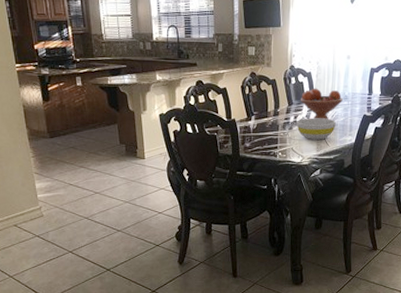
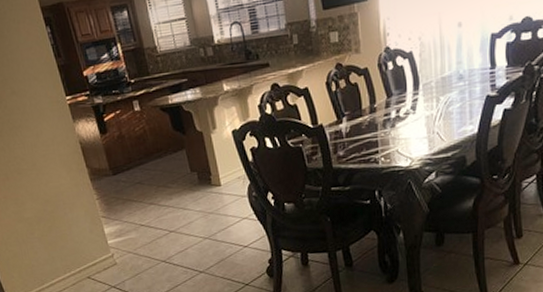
bowl: present [296,118,336,140] -> none [399,107,451,137]
fruit bowl: present [300,88,344,119] -> none [401,69,458,110]

